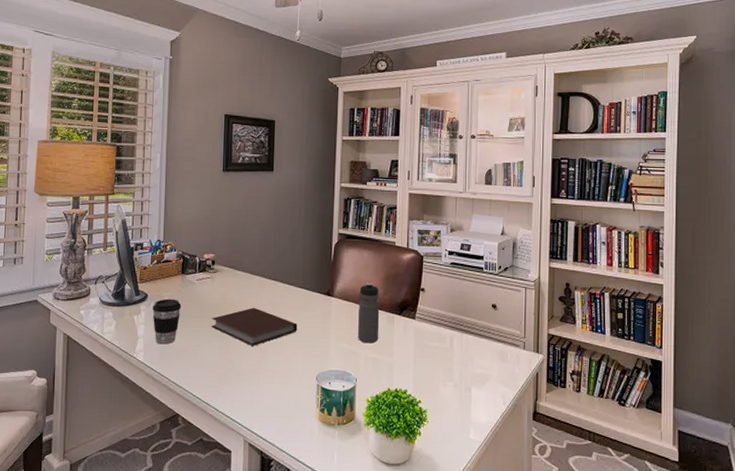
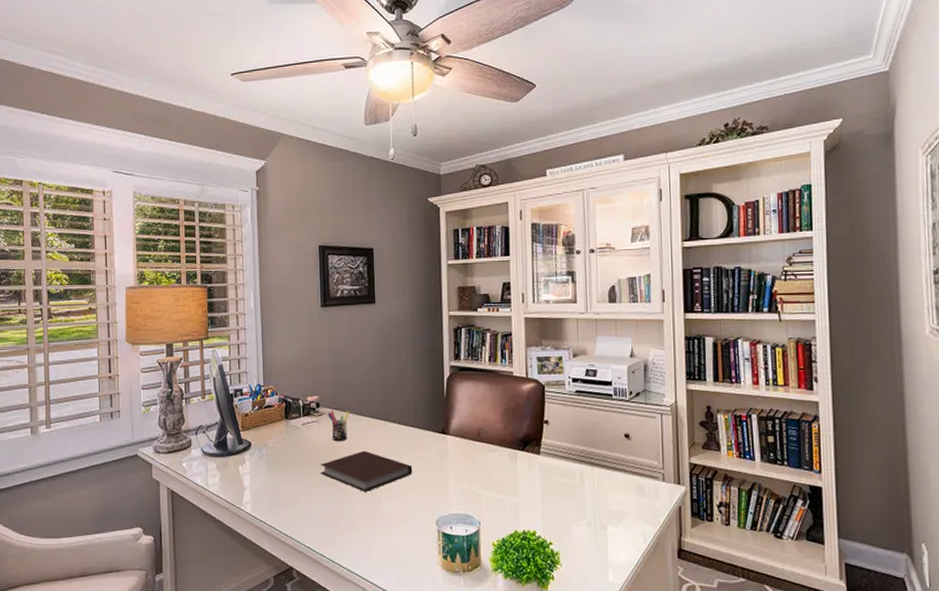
coffee cup: present [152,299,182,345] -> none [257,446,288,495]
pen holder: none [222,267,242,297] -> present [328,410,349,441]
water bottle: present [358,282,380,343] -> none [477,417,502,483]

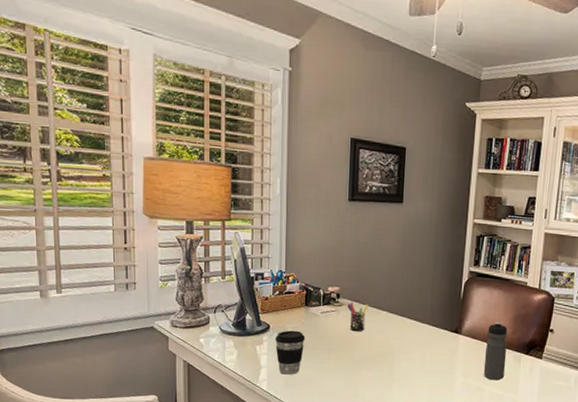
coffee cup: none [257,446,288,495] -> present [275,330,305,375]
notebook: present [320,450,413,492] -> none [336,341,424,379]
water bottle: none [477,417,502,483] -> present [484,321,508,381]

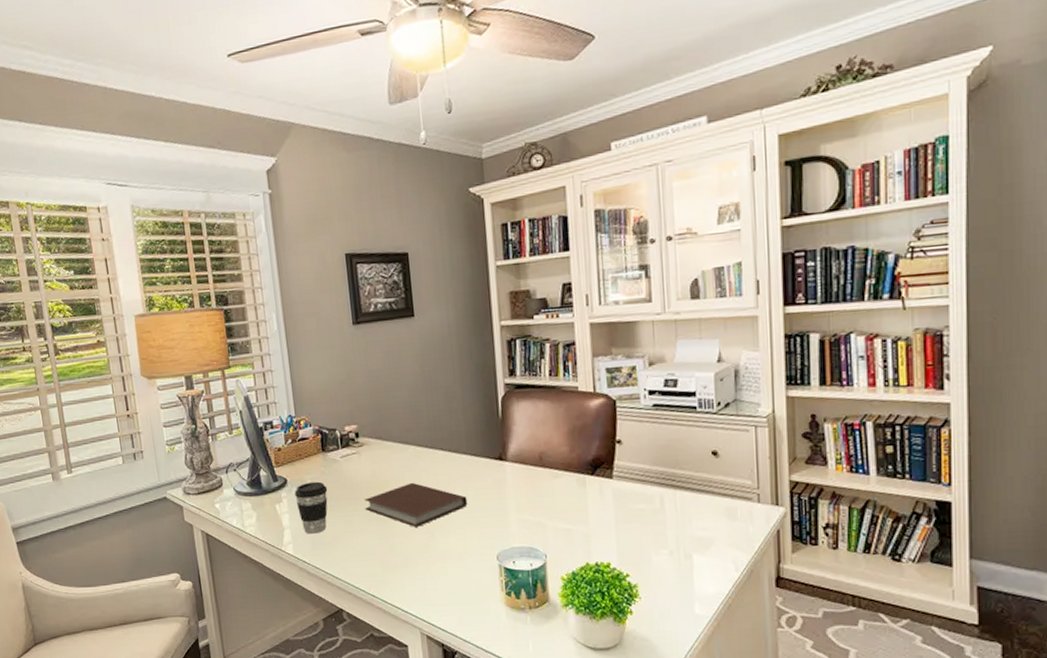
notebook: none [336,341,424,379] -> present [364,482,468,527]
pen holder: present [348,301,368,331] -> none [369,439,393,473]
water bottle: present [484,321,508,381] -> none [538,439,569,513]

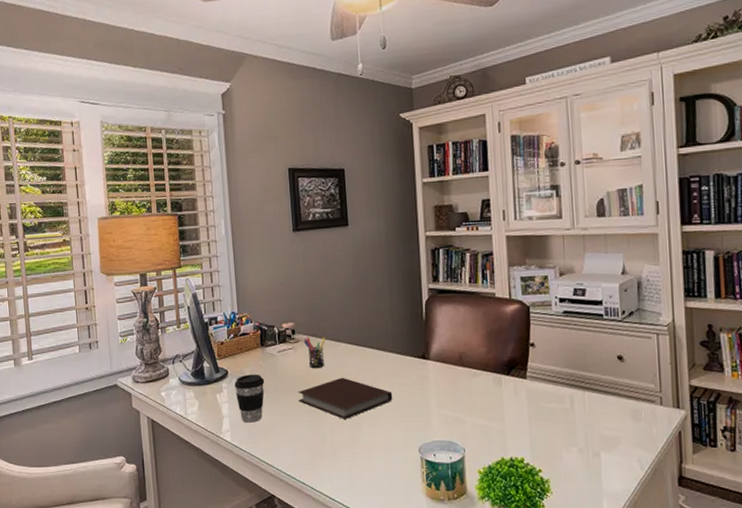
pen holder: none [369,439,393,473] -> present [304,336,326,368]

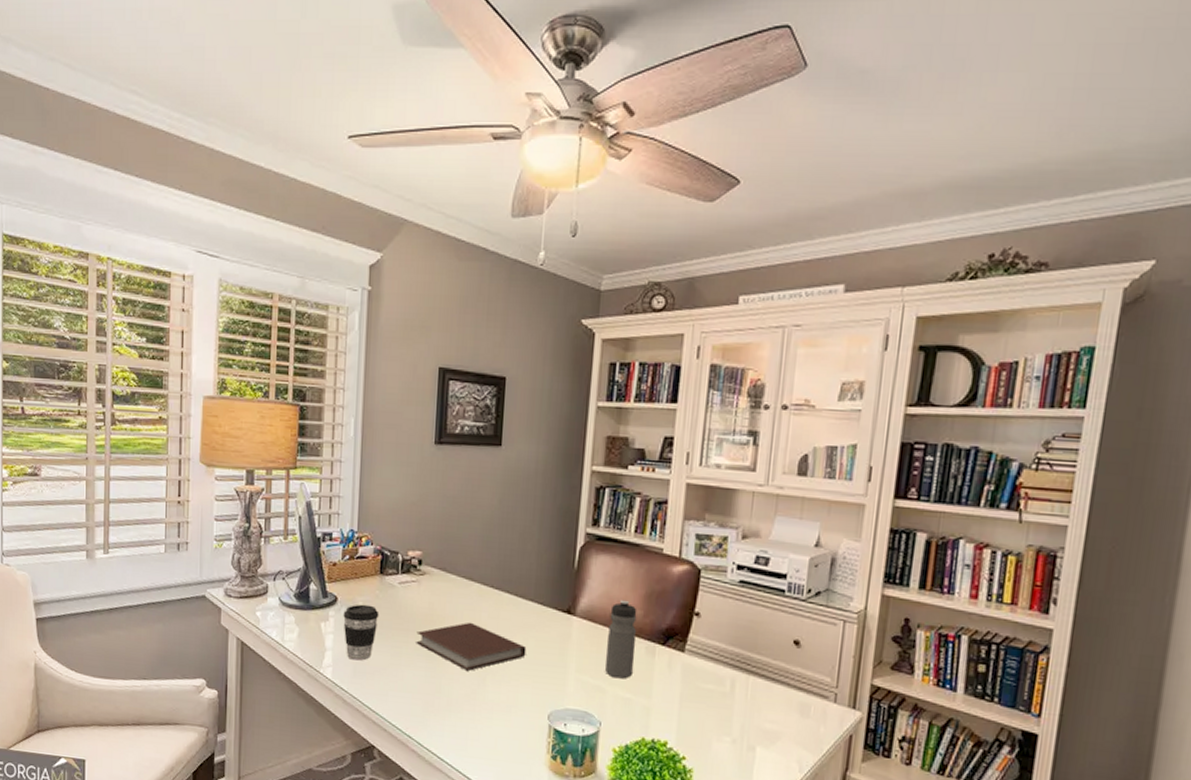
pen holder: present [304,336,326,368] -> none [431,569,457,608]
water bottle: none [458,340,486,409] -> present [605,599,637,679]

